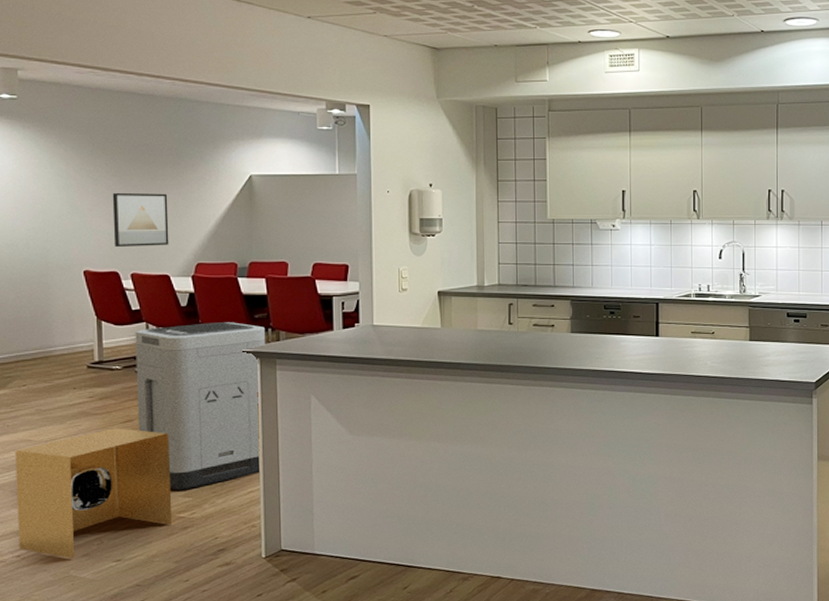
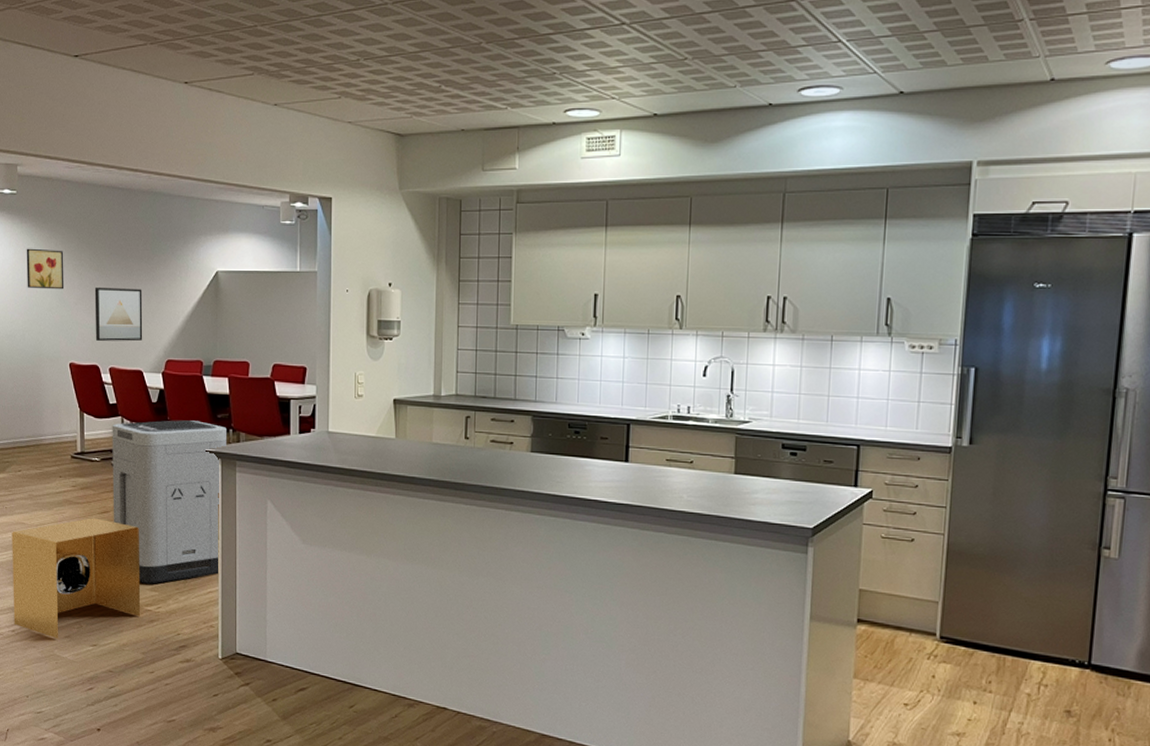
wall art: none [29,154,77,196] -> present [26,248,65,290]

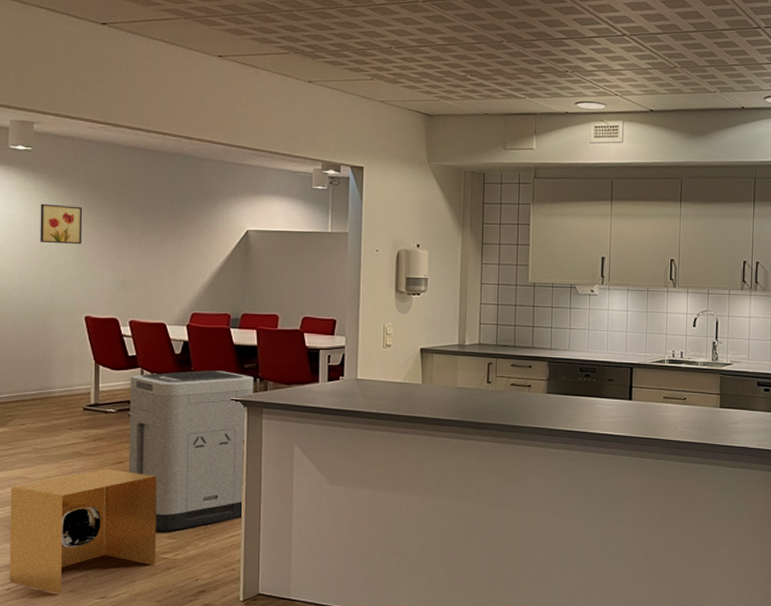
wall art: present [94,286,143,342] -> none [115,242,168,296]

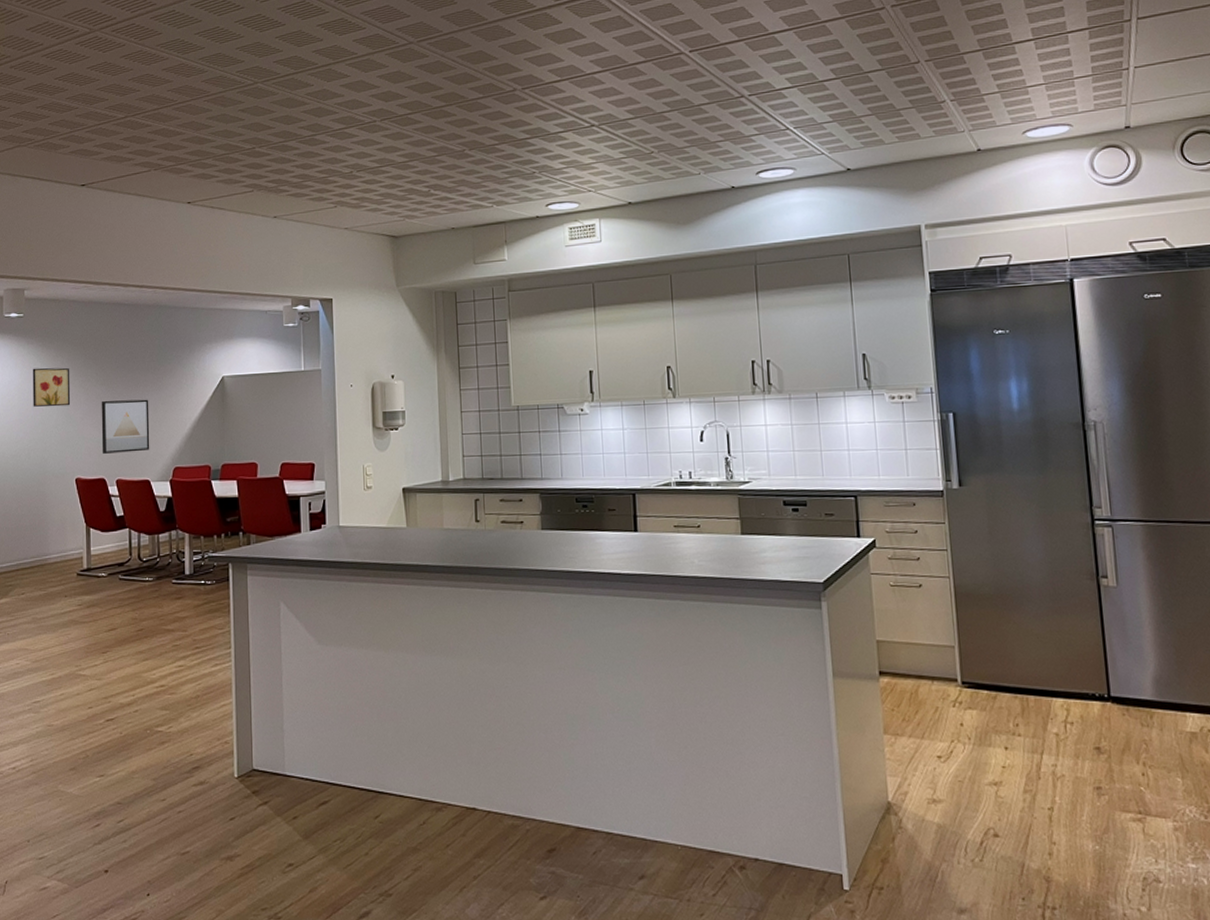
cardboard box: present [9,469,157,593] -> none [14,636,151,772]
wall art: none [115,242,168,296] -> present [101,399,150,454]
trash can: present [128,370,253,532] -> none [119,526,237,703]

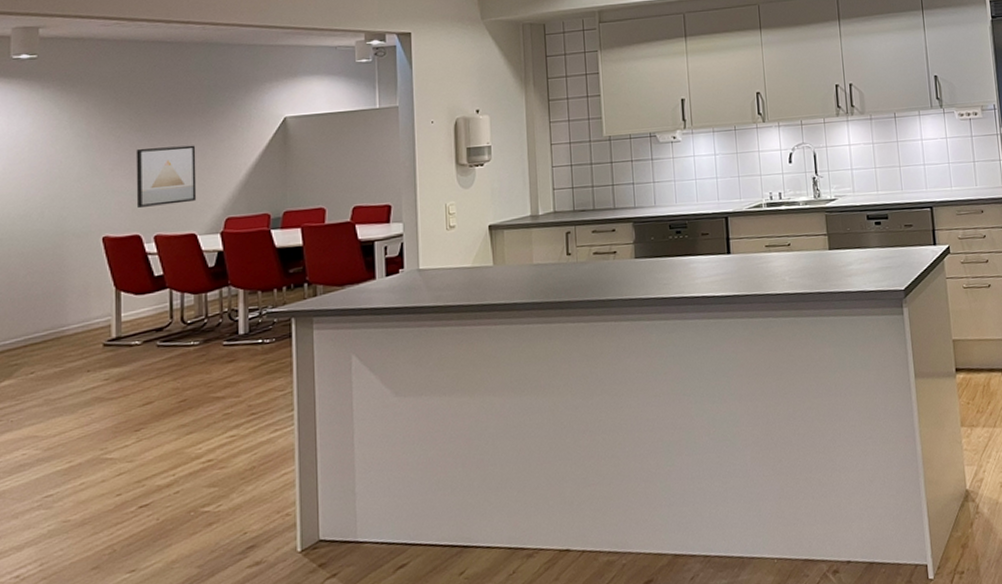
wall art: present [32,367,71,407] -> none [48,113,97,159]

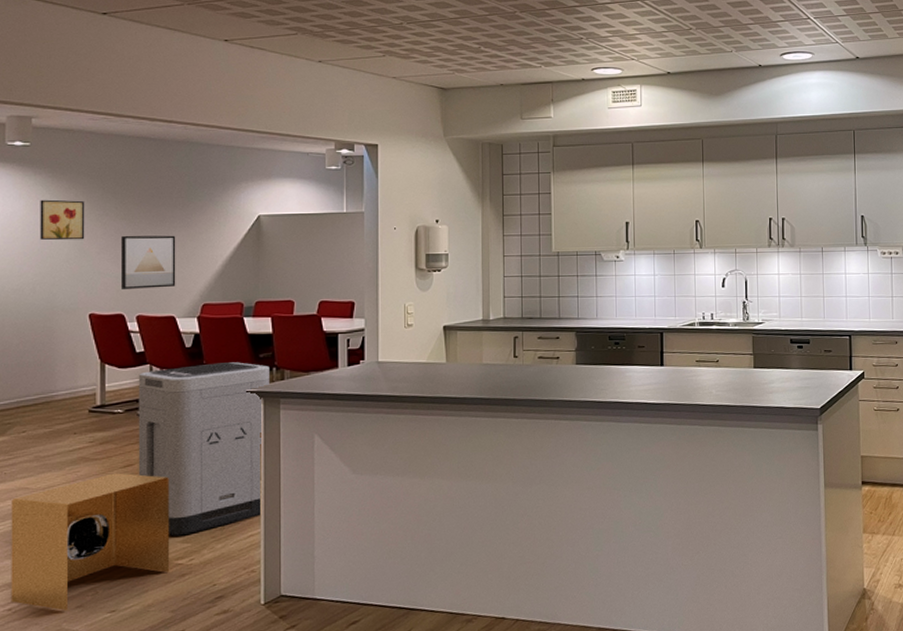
cardboard box: none [18,412,196,574] -> present [10,473,170,611]
wall art: none [48,113,97,159] -> present [39,199,85,241]
trash can: none [157,279,301,480] -> present [138,362,269,536]

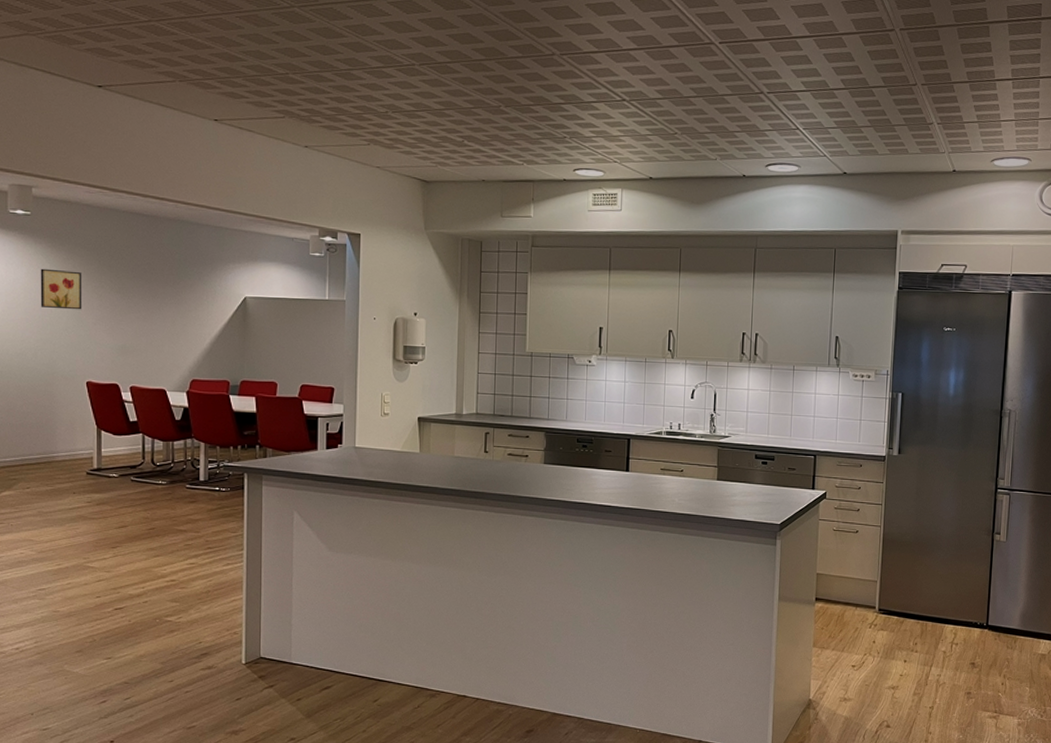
cardboard box: present [10,473,170,611] -> none [17,532,160,654]
wall art: present [120,235,176,289] -> none [115,308,167,362]
trash can: present [138,362,269,536] -> none [131,437,253,595]

